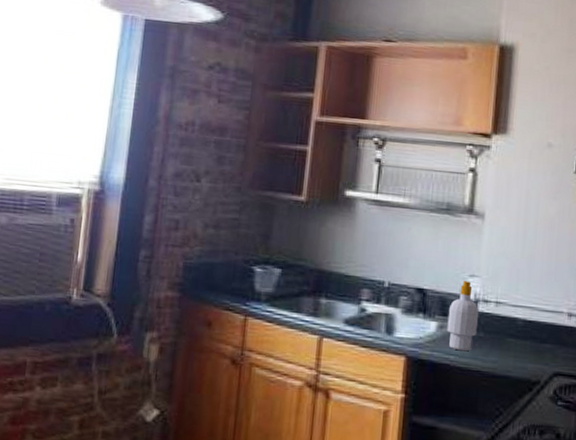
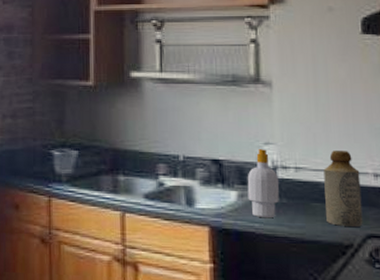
bottle: none [518,287,556,364] -> present [323,151,363,227]

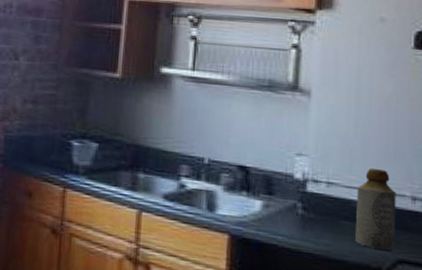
soap bottle: present [247,148,279,219] -> none [273,158,309,233]

